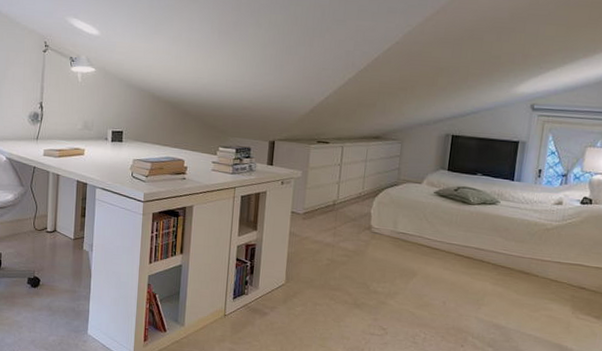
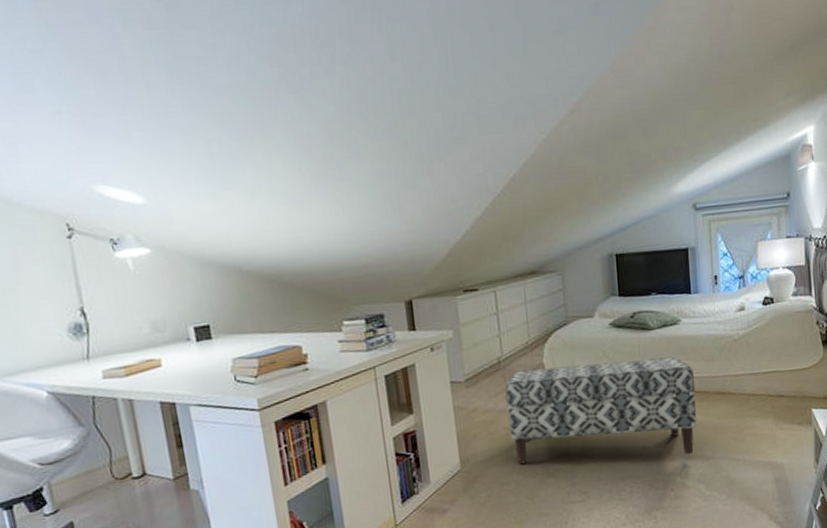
bench: none [331,214,503,319] -> present [505,356,698,465]

